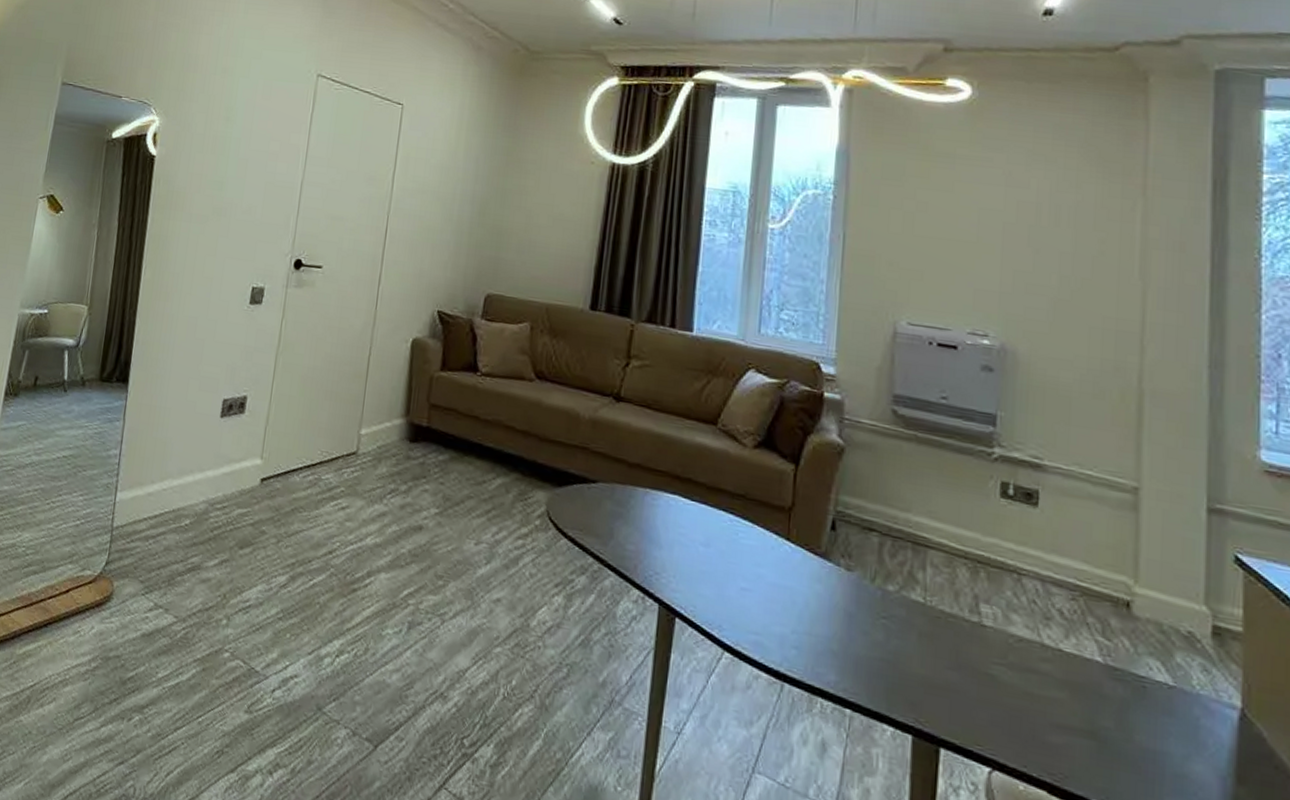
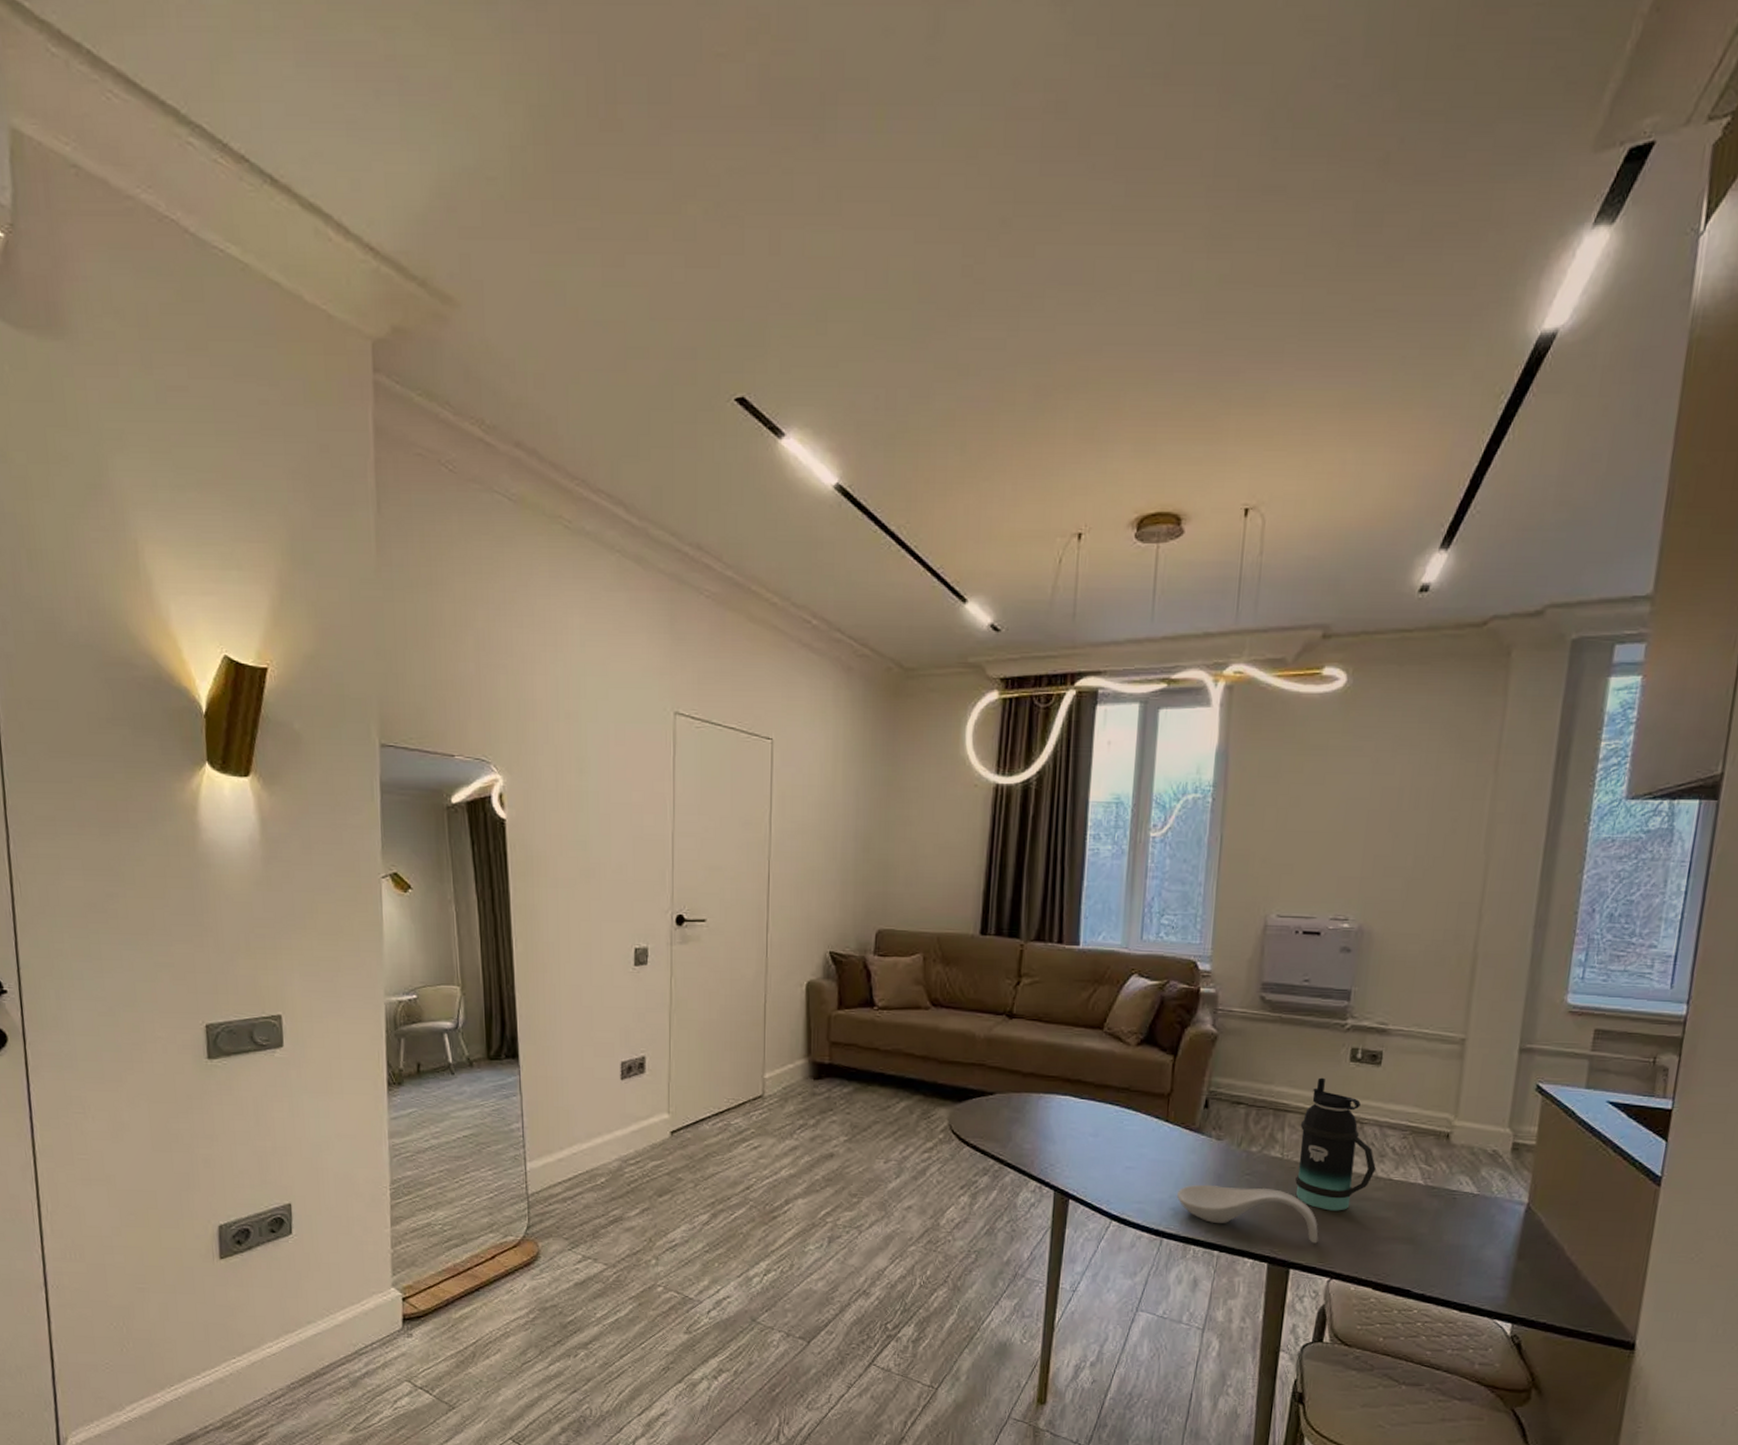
spoon rest: none [801,621,974,719] -> present [1177,1185,1319,1244]
bottle: none [942,512,1040,682] -> present [1295,1077,1376,1211]

